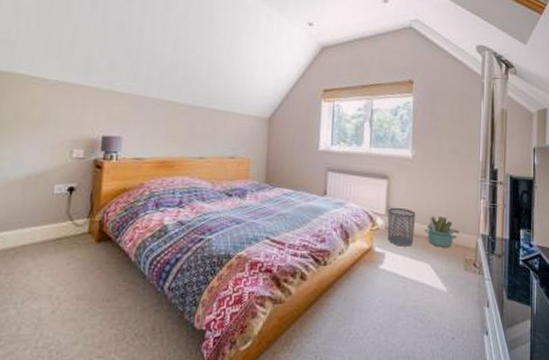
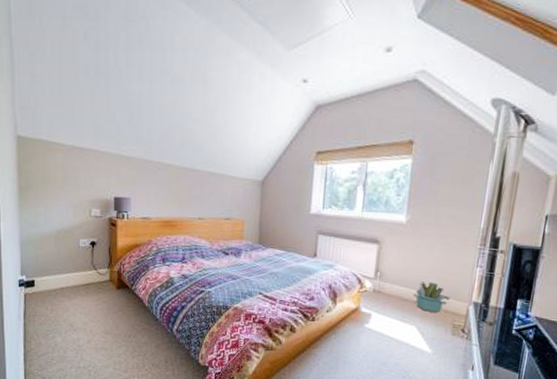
waste bin: present [387,207,416,247] -> none [375,271,406,309]

